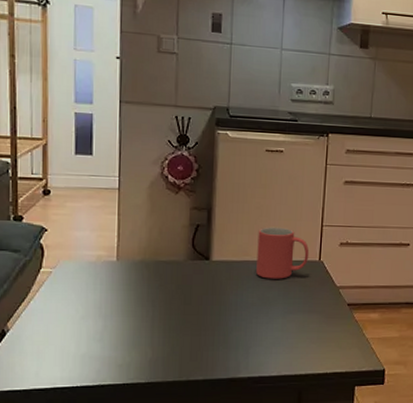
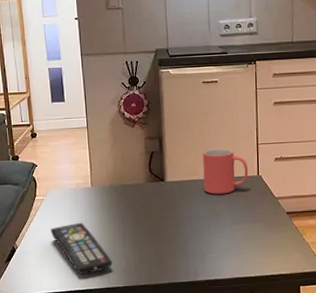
remote control: none [57,303,135,367] -> present [50,222,112,275]

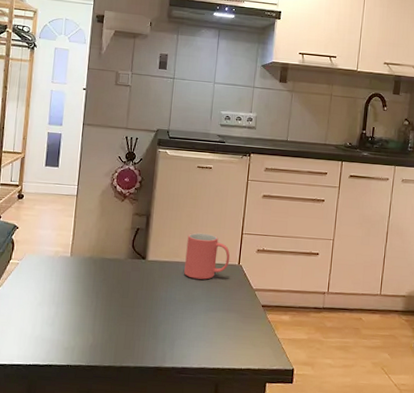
remote control: present [50,222,112,275] -> none [19,292,79,348]

